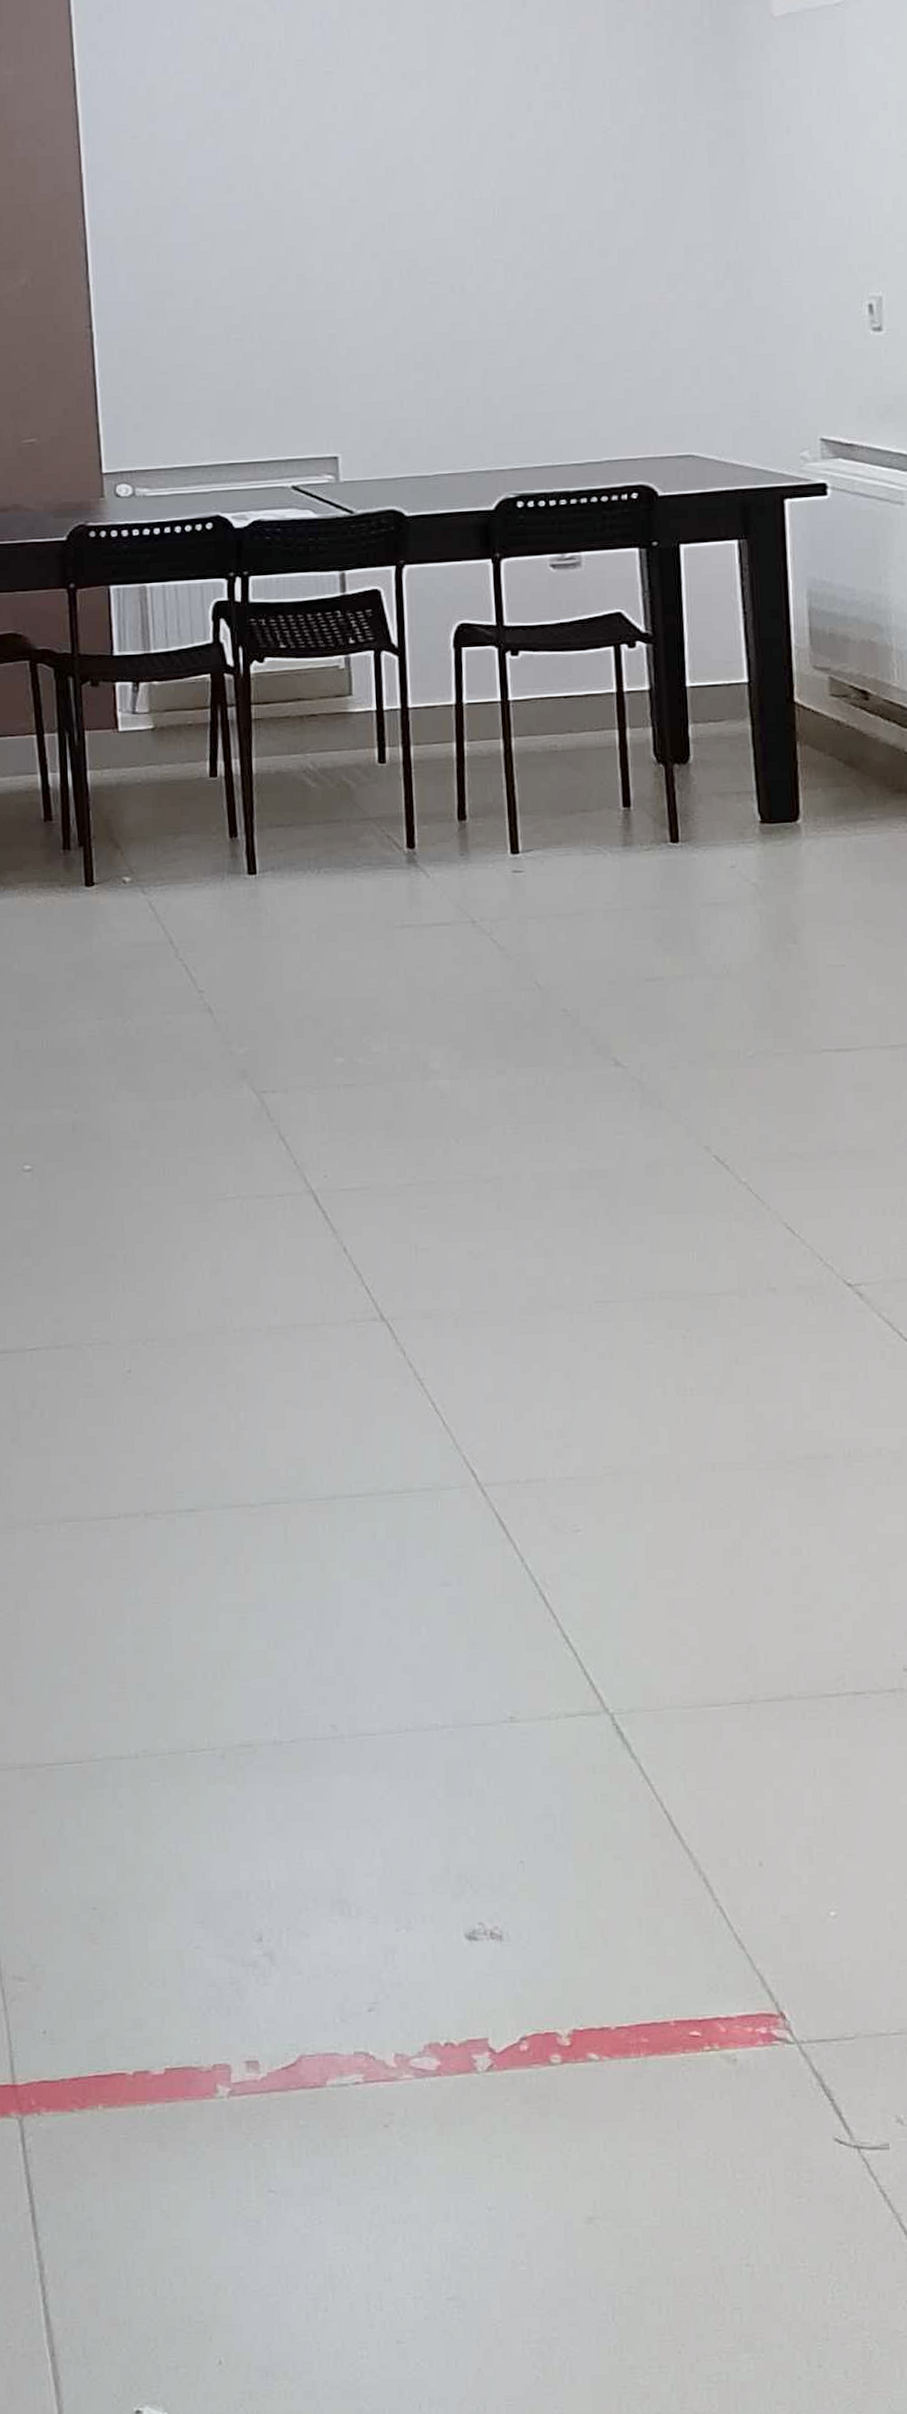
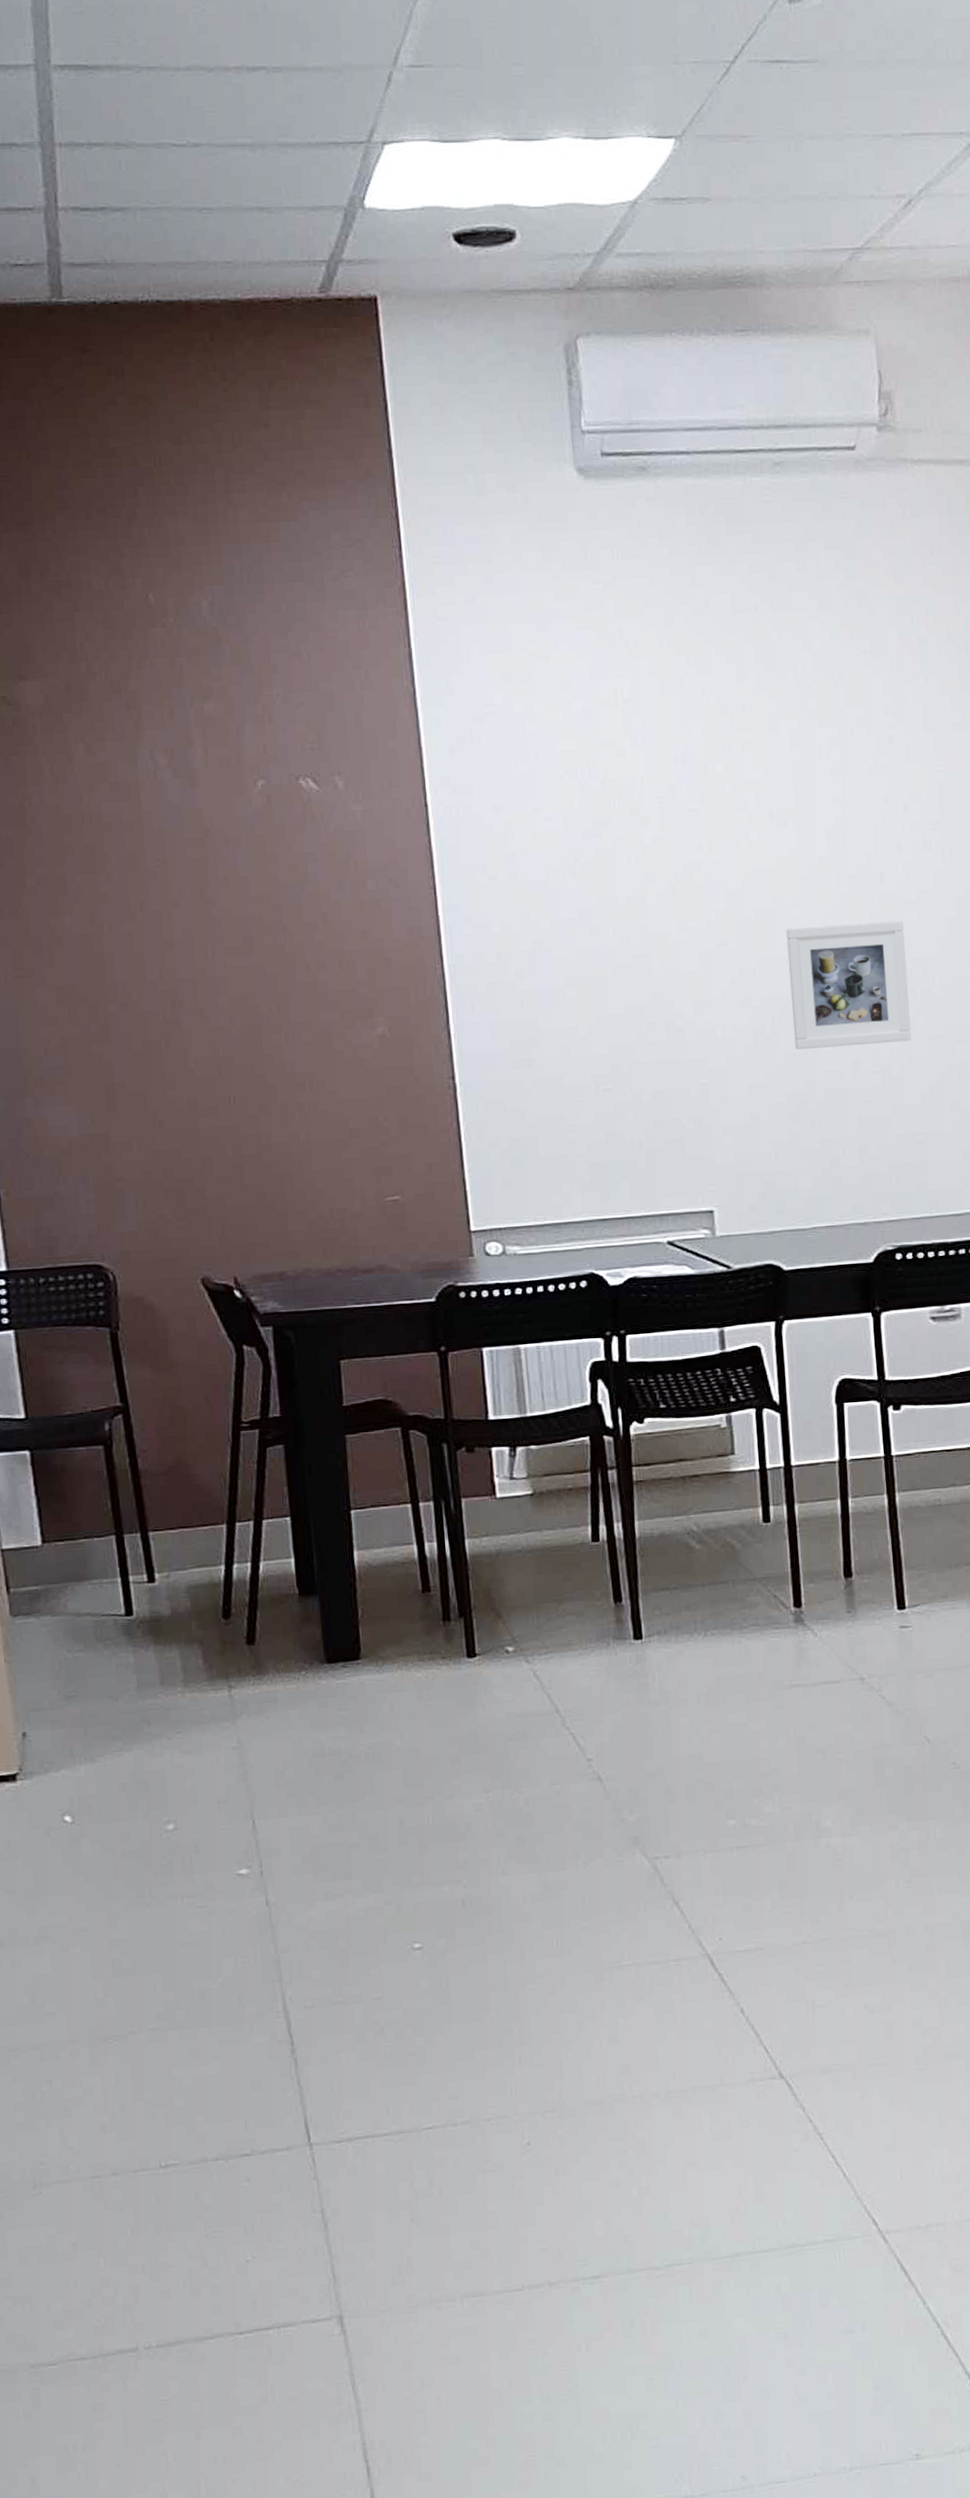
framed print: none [416,177,537,302] -> present [786,920,911,1050]

